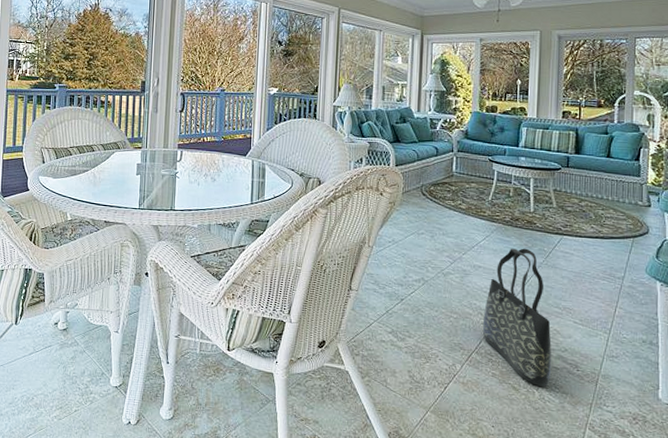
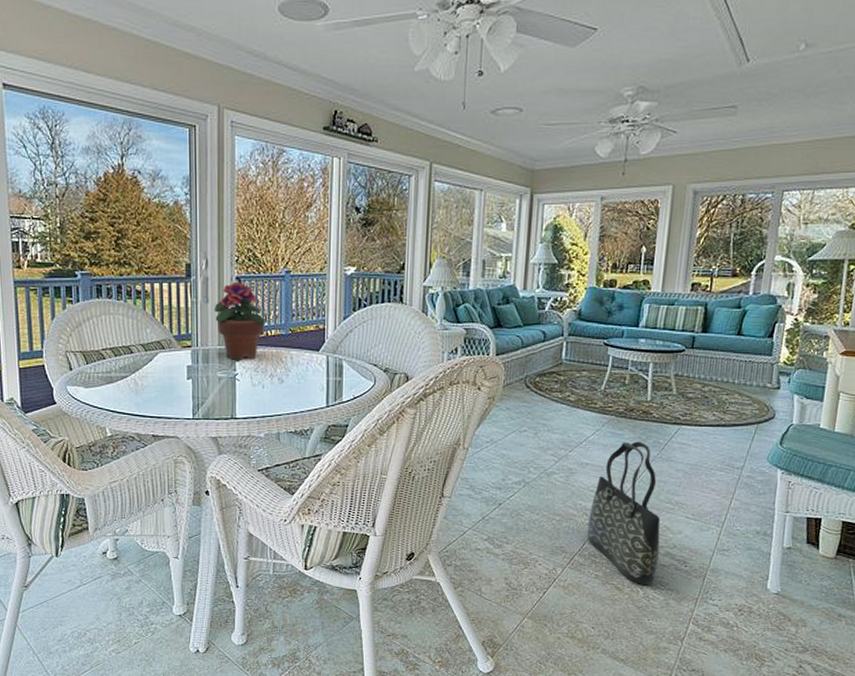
potted flower: none [161,96,203,161] -> present [214,281,265,360]

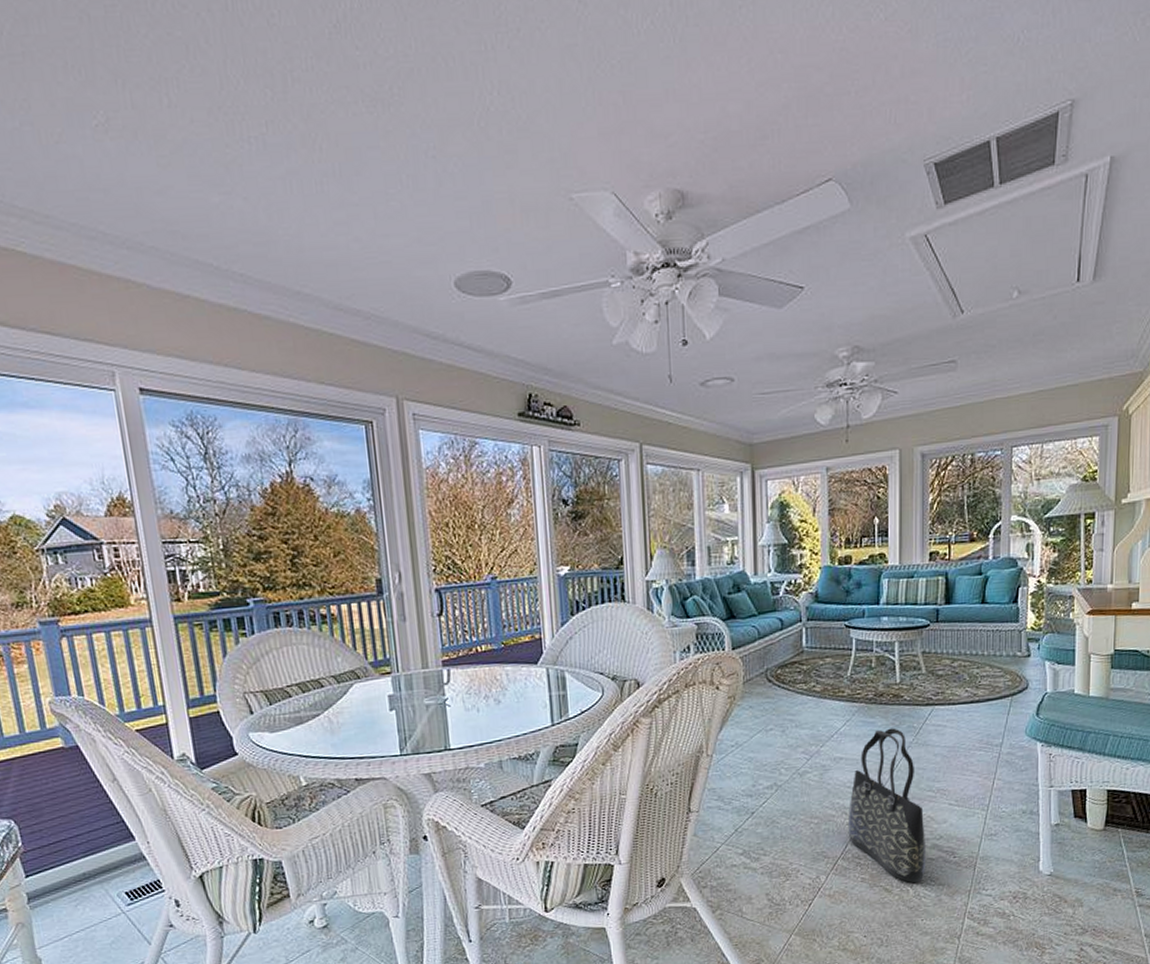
potted flower: present [214,281,265,360] -> none [413,594,474,684]

